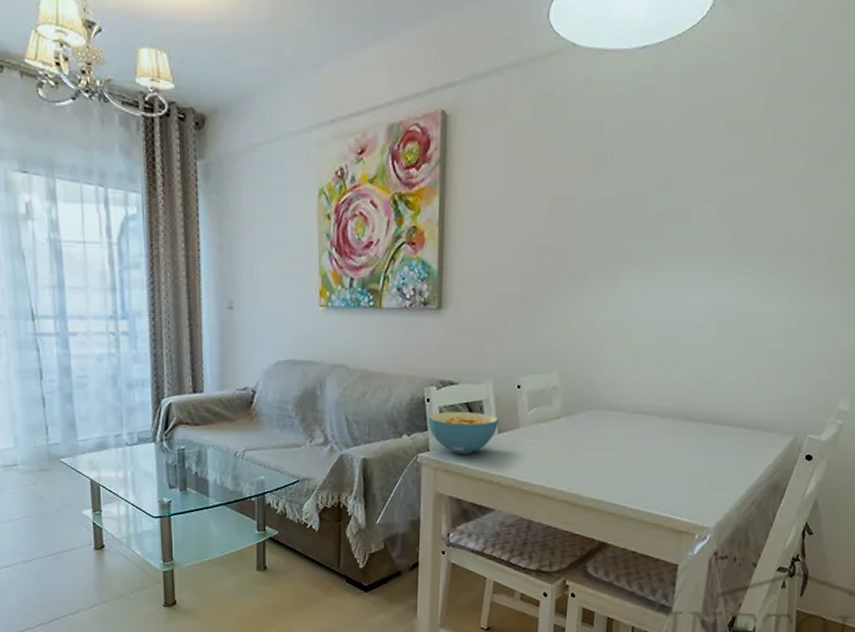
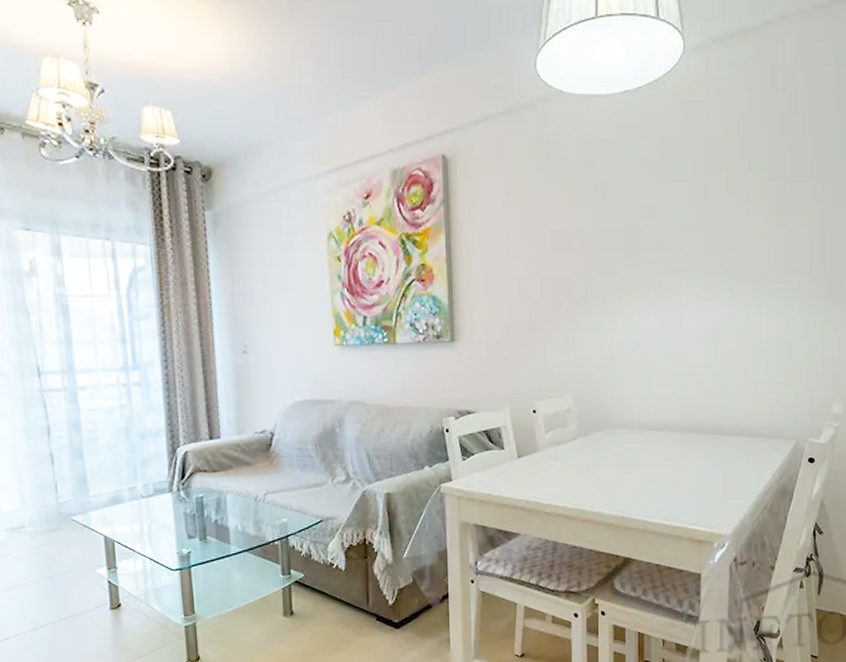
cereal bowl: present [427,412,500,454] -> none [448,439,518,481]

